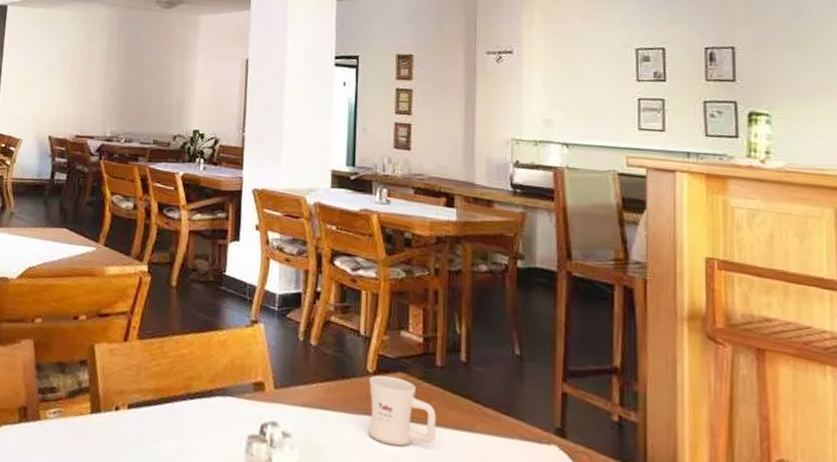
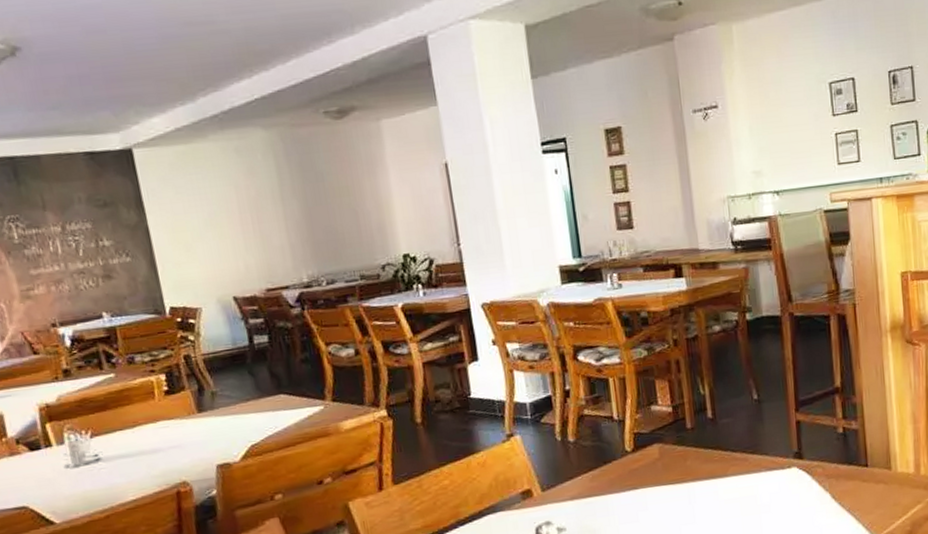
mug: present [367,375,436,446] -> none [629,448,695,510]

